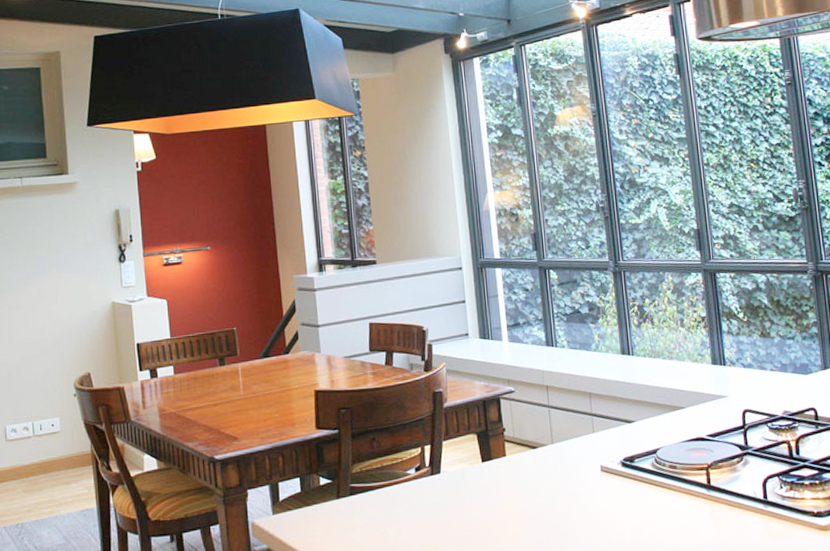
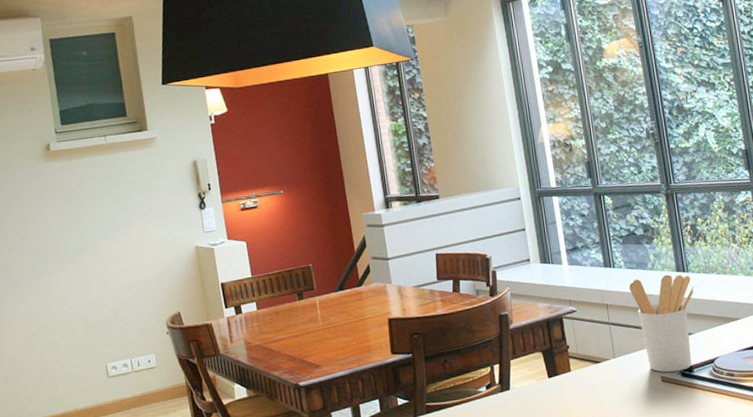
utensil holder: none [571,357,639,462] -> present [629,274,694,373]

